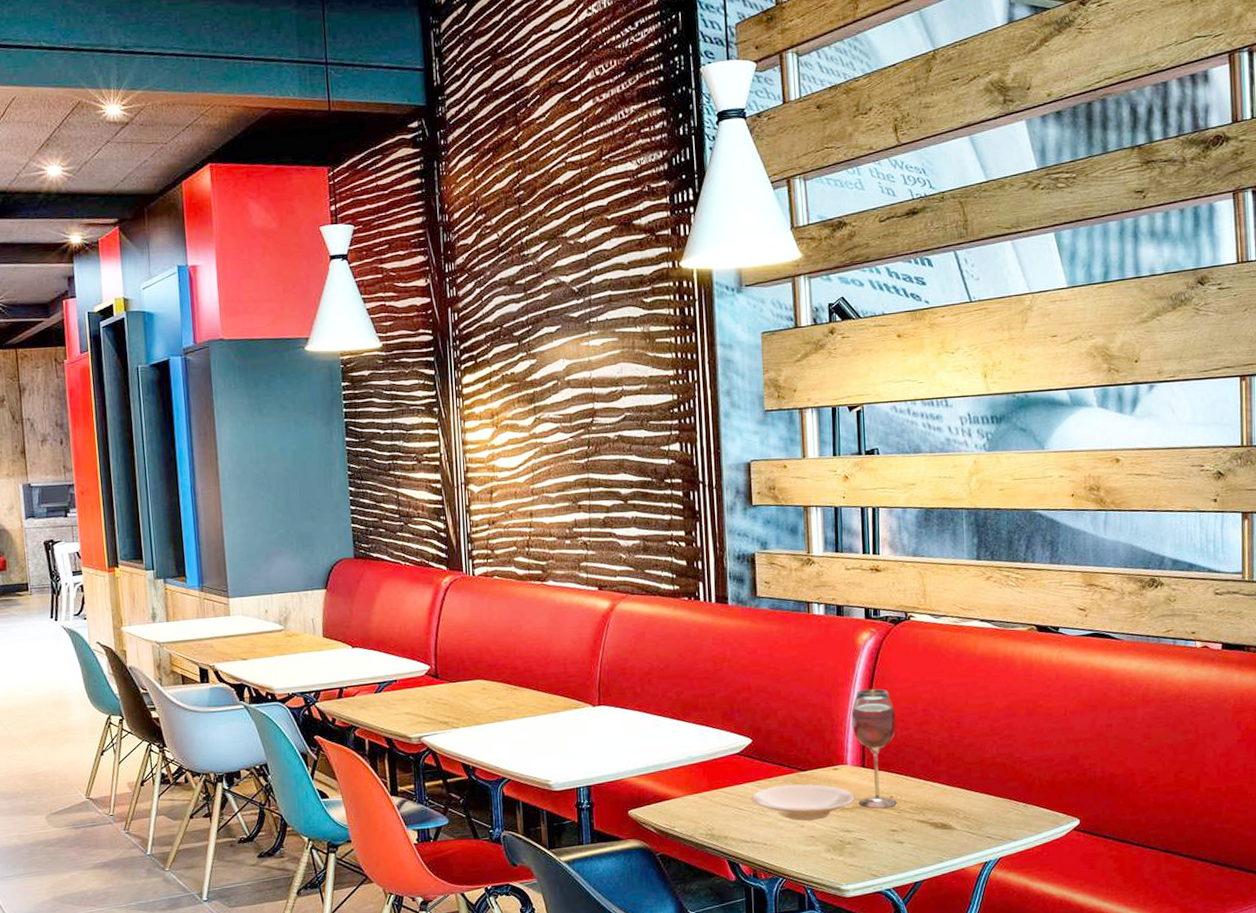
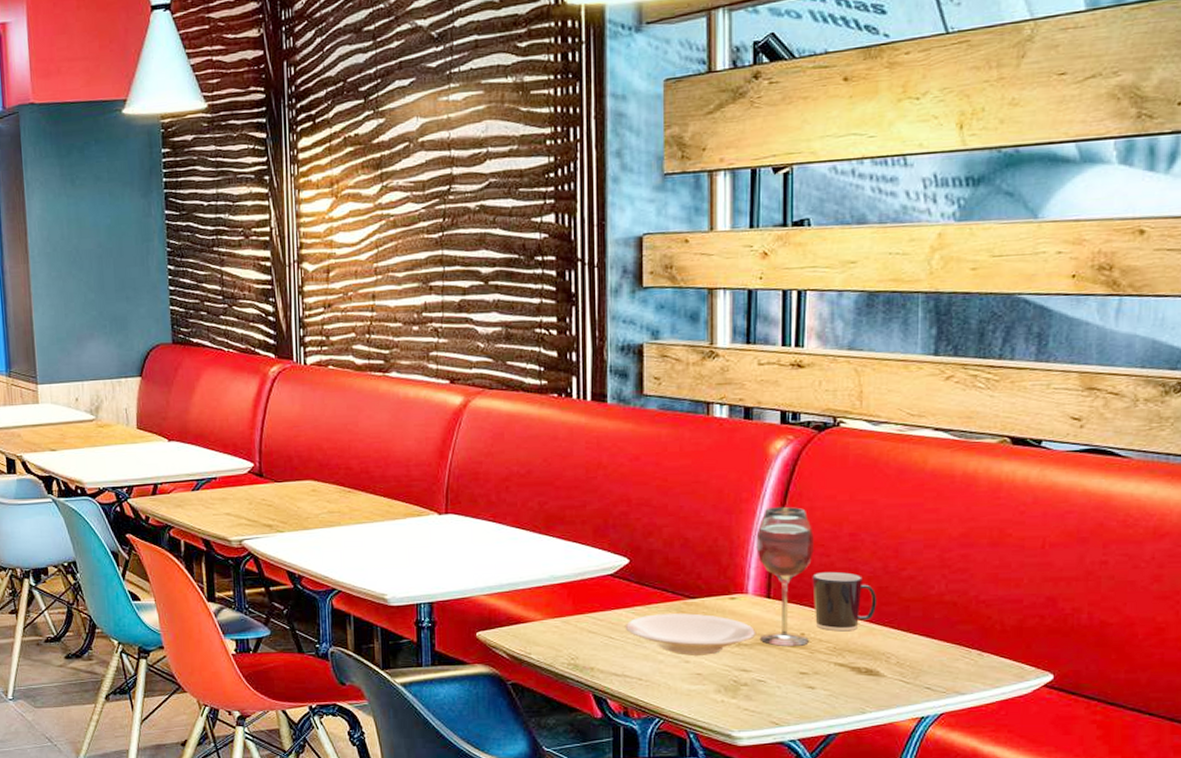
mug: none [896,742,947,794] -> present [812,571,878,632]

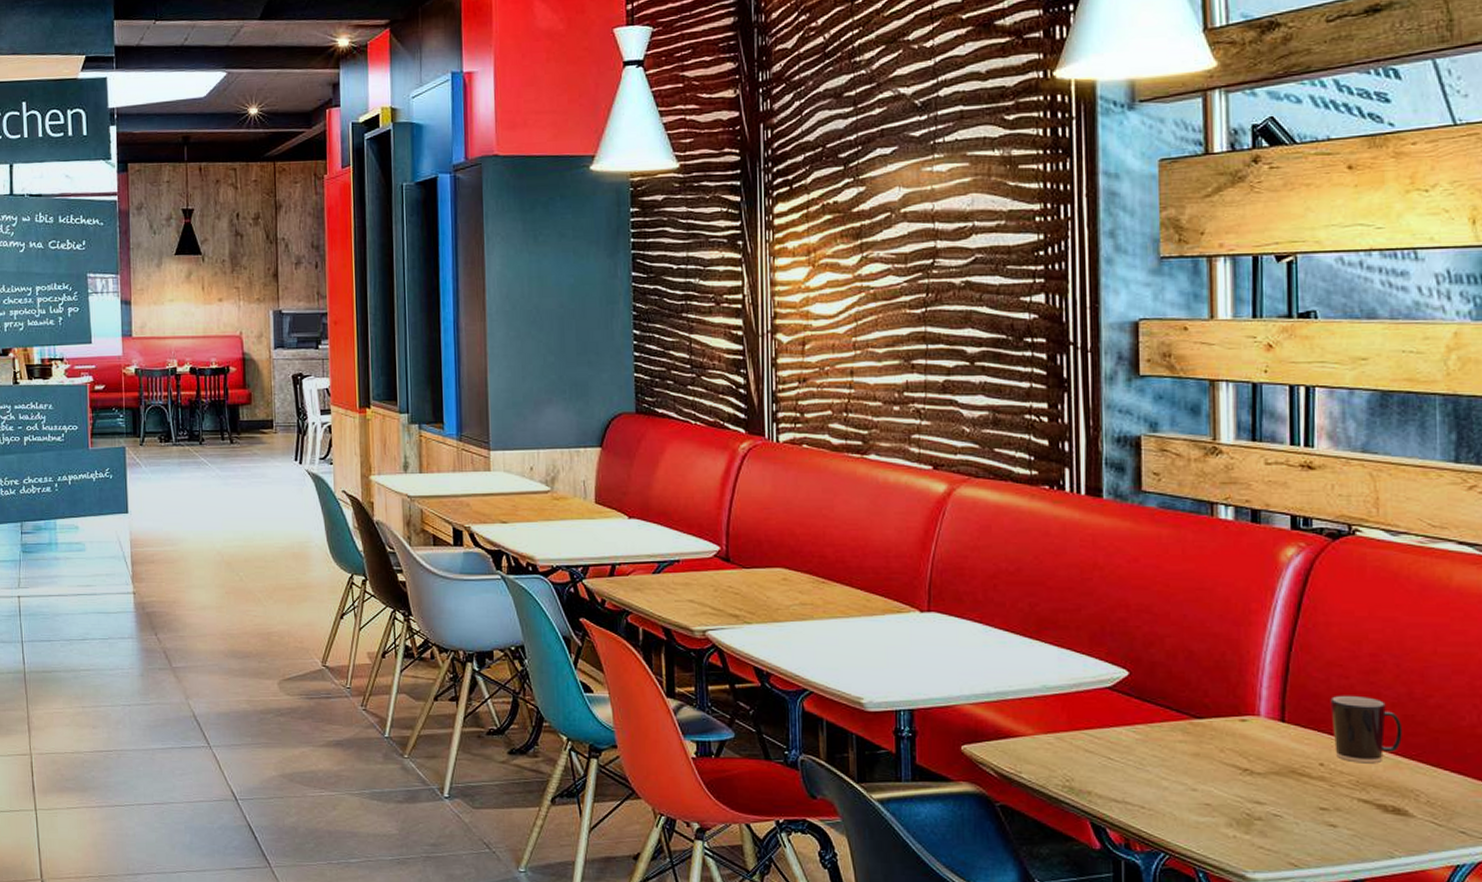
saucer: present [625,613,756,656] -> none [1125,734,1270,783]
wineglass: present [756,506,814,646] -> none [1267,620,1331,778]

